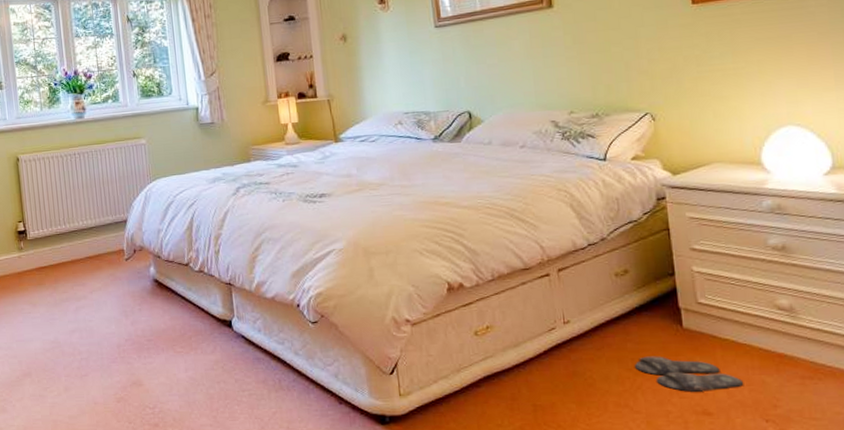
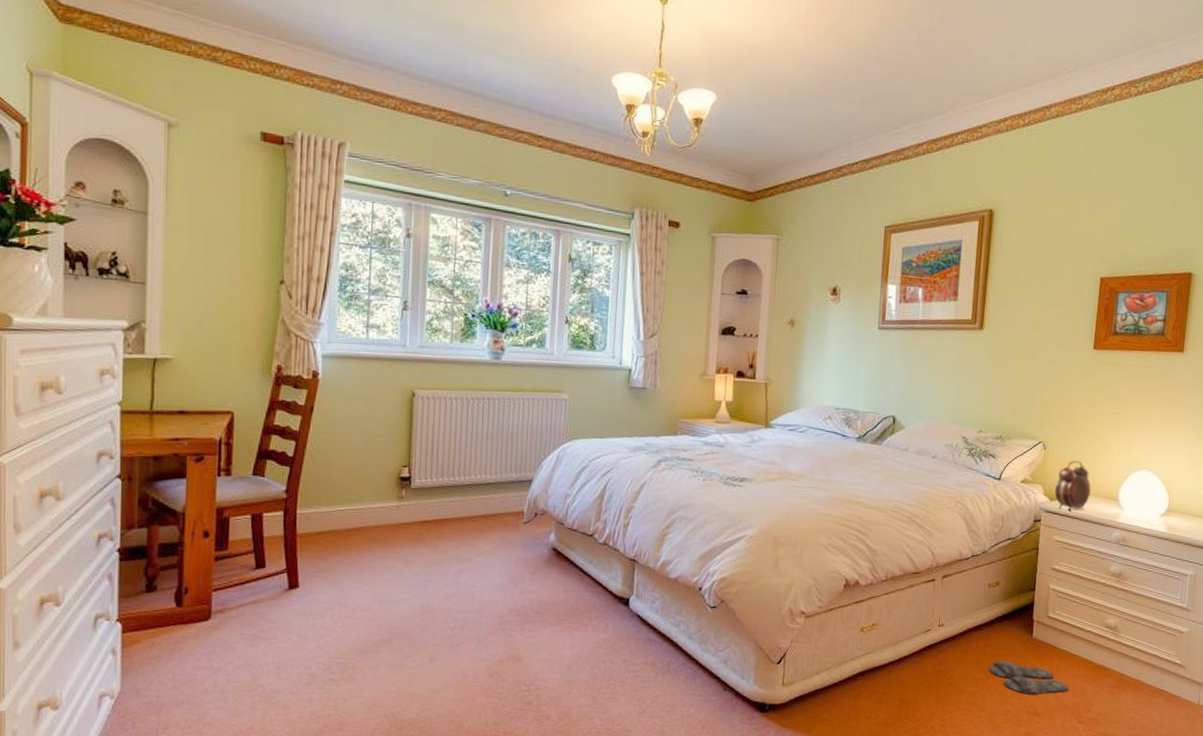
alarm clock: none [676,127,724,184] -> present [1054,461,1091,512]

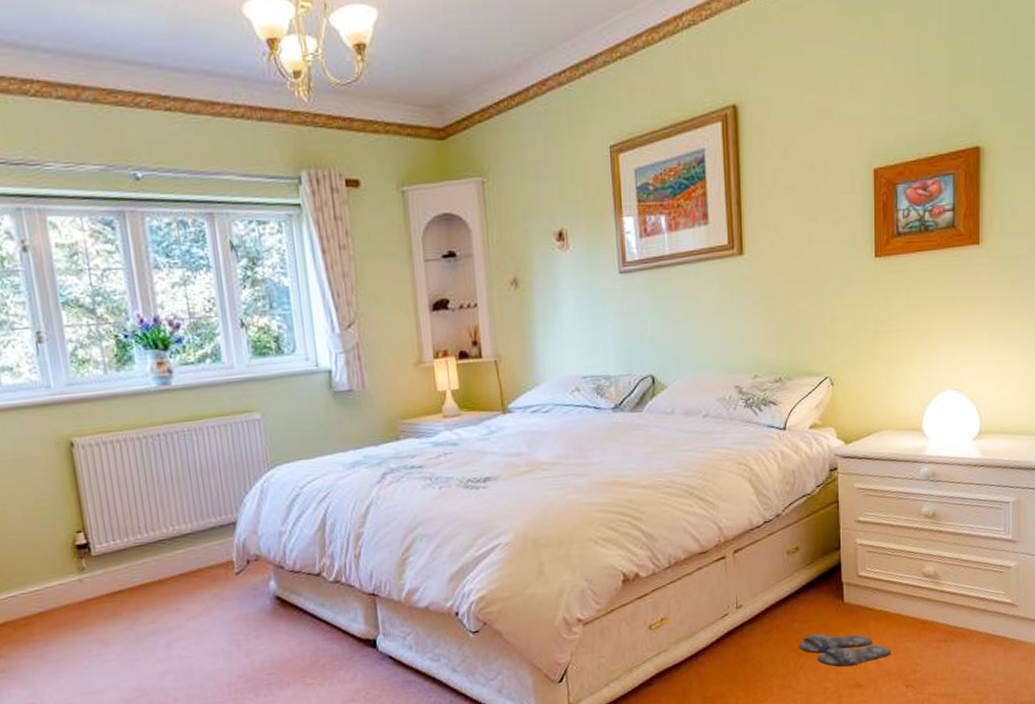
alarm clock: present [1054,461,1091,512] -> none [849,392,890,453]

